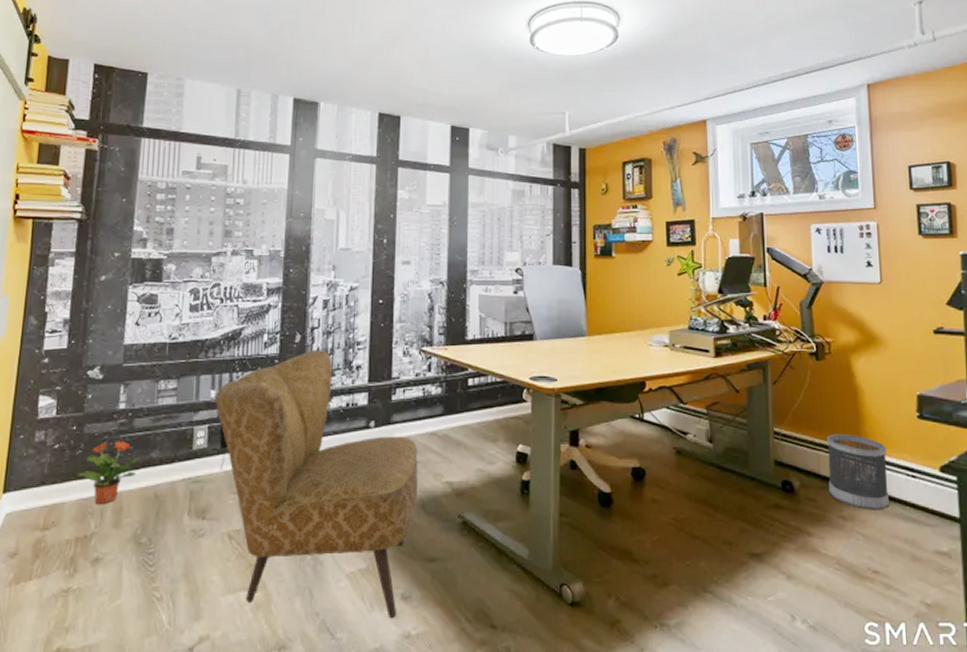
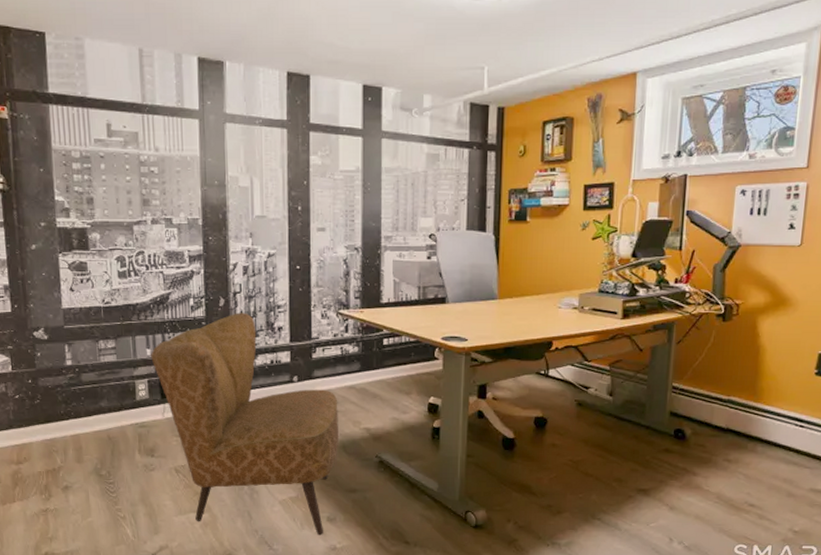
potted plant: present [77,441,139,504] -> none [39,392,91,444]
wastebasket: present [827,434,889,510] -> none [718,389,780,455]

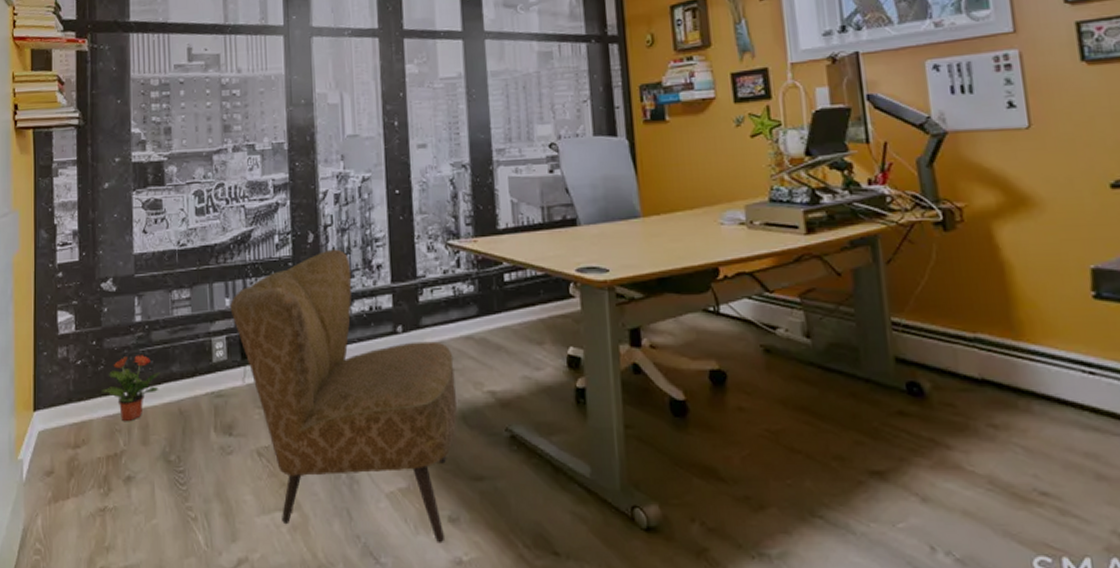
potted plant: none [39,392,91,444] -> present [101,355,160,421]

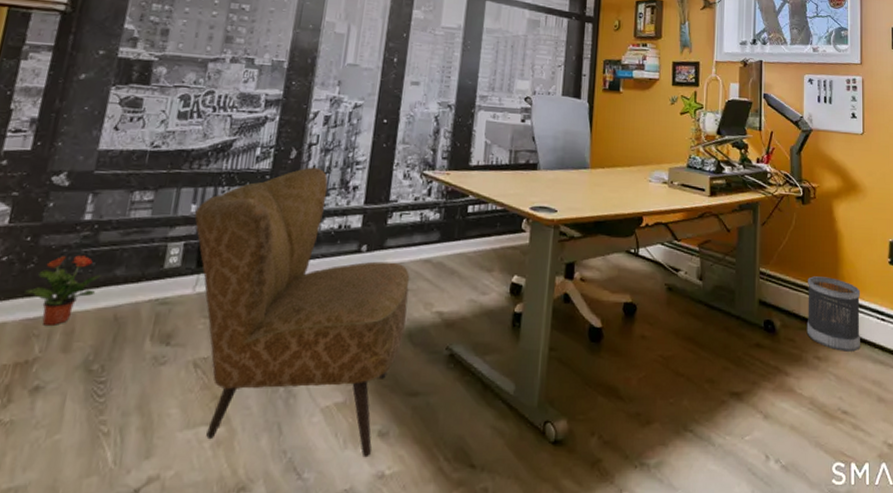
wastebasket: none [965,322,1059,417] -> present [806,276,861,352]

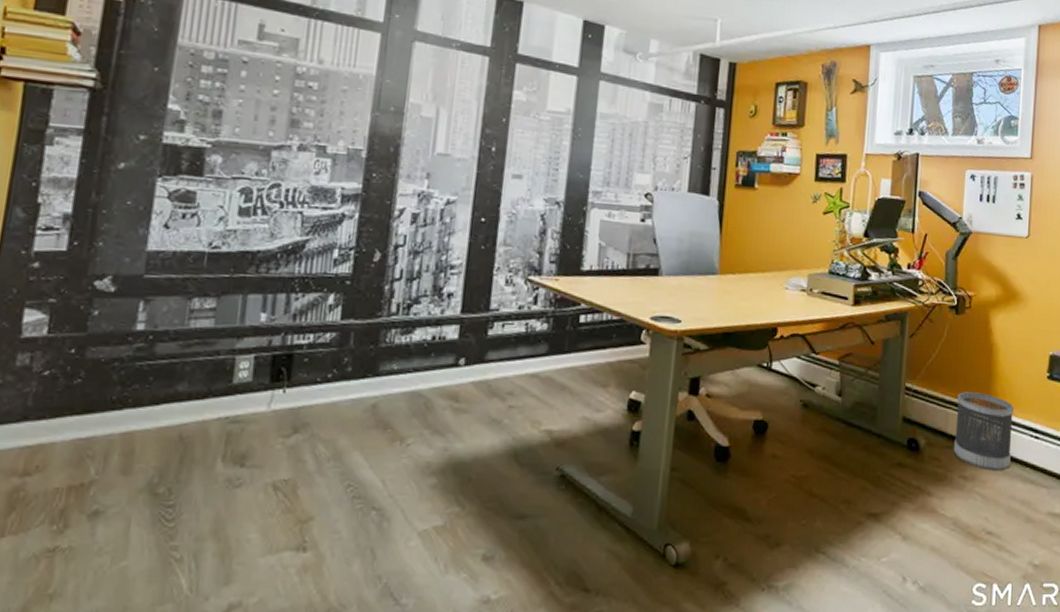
potted plant: present [25,255,101,325] -> none [73,369,161,446]
armchair: present [194,167,410,458] -> none [265,271,515,583]

